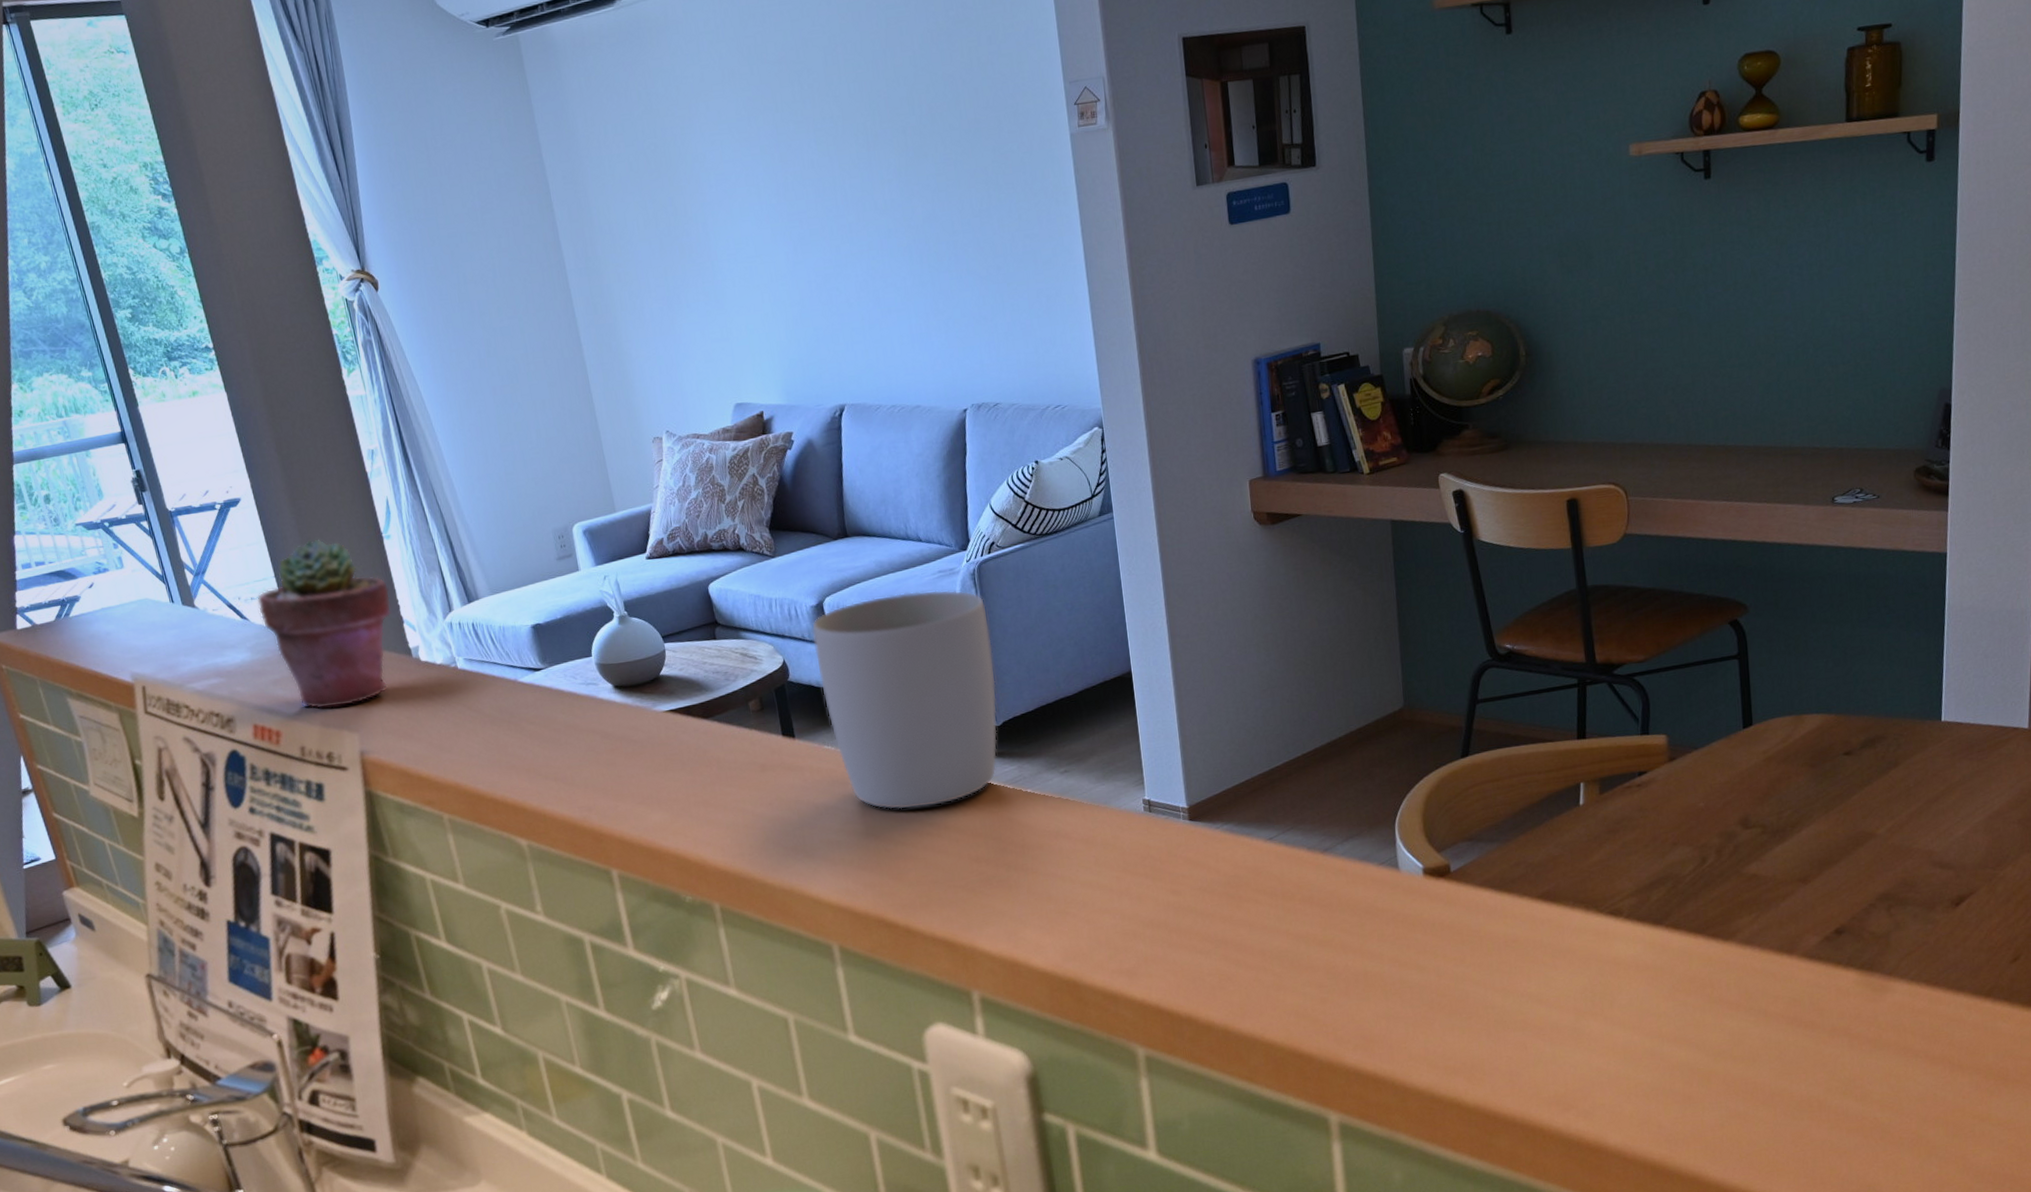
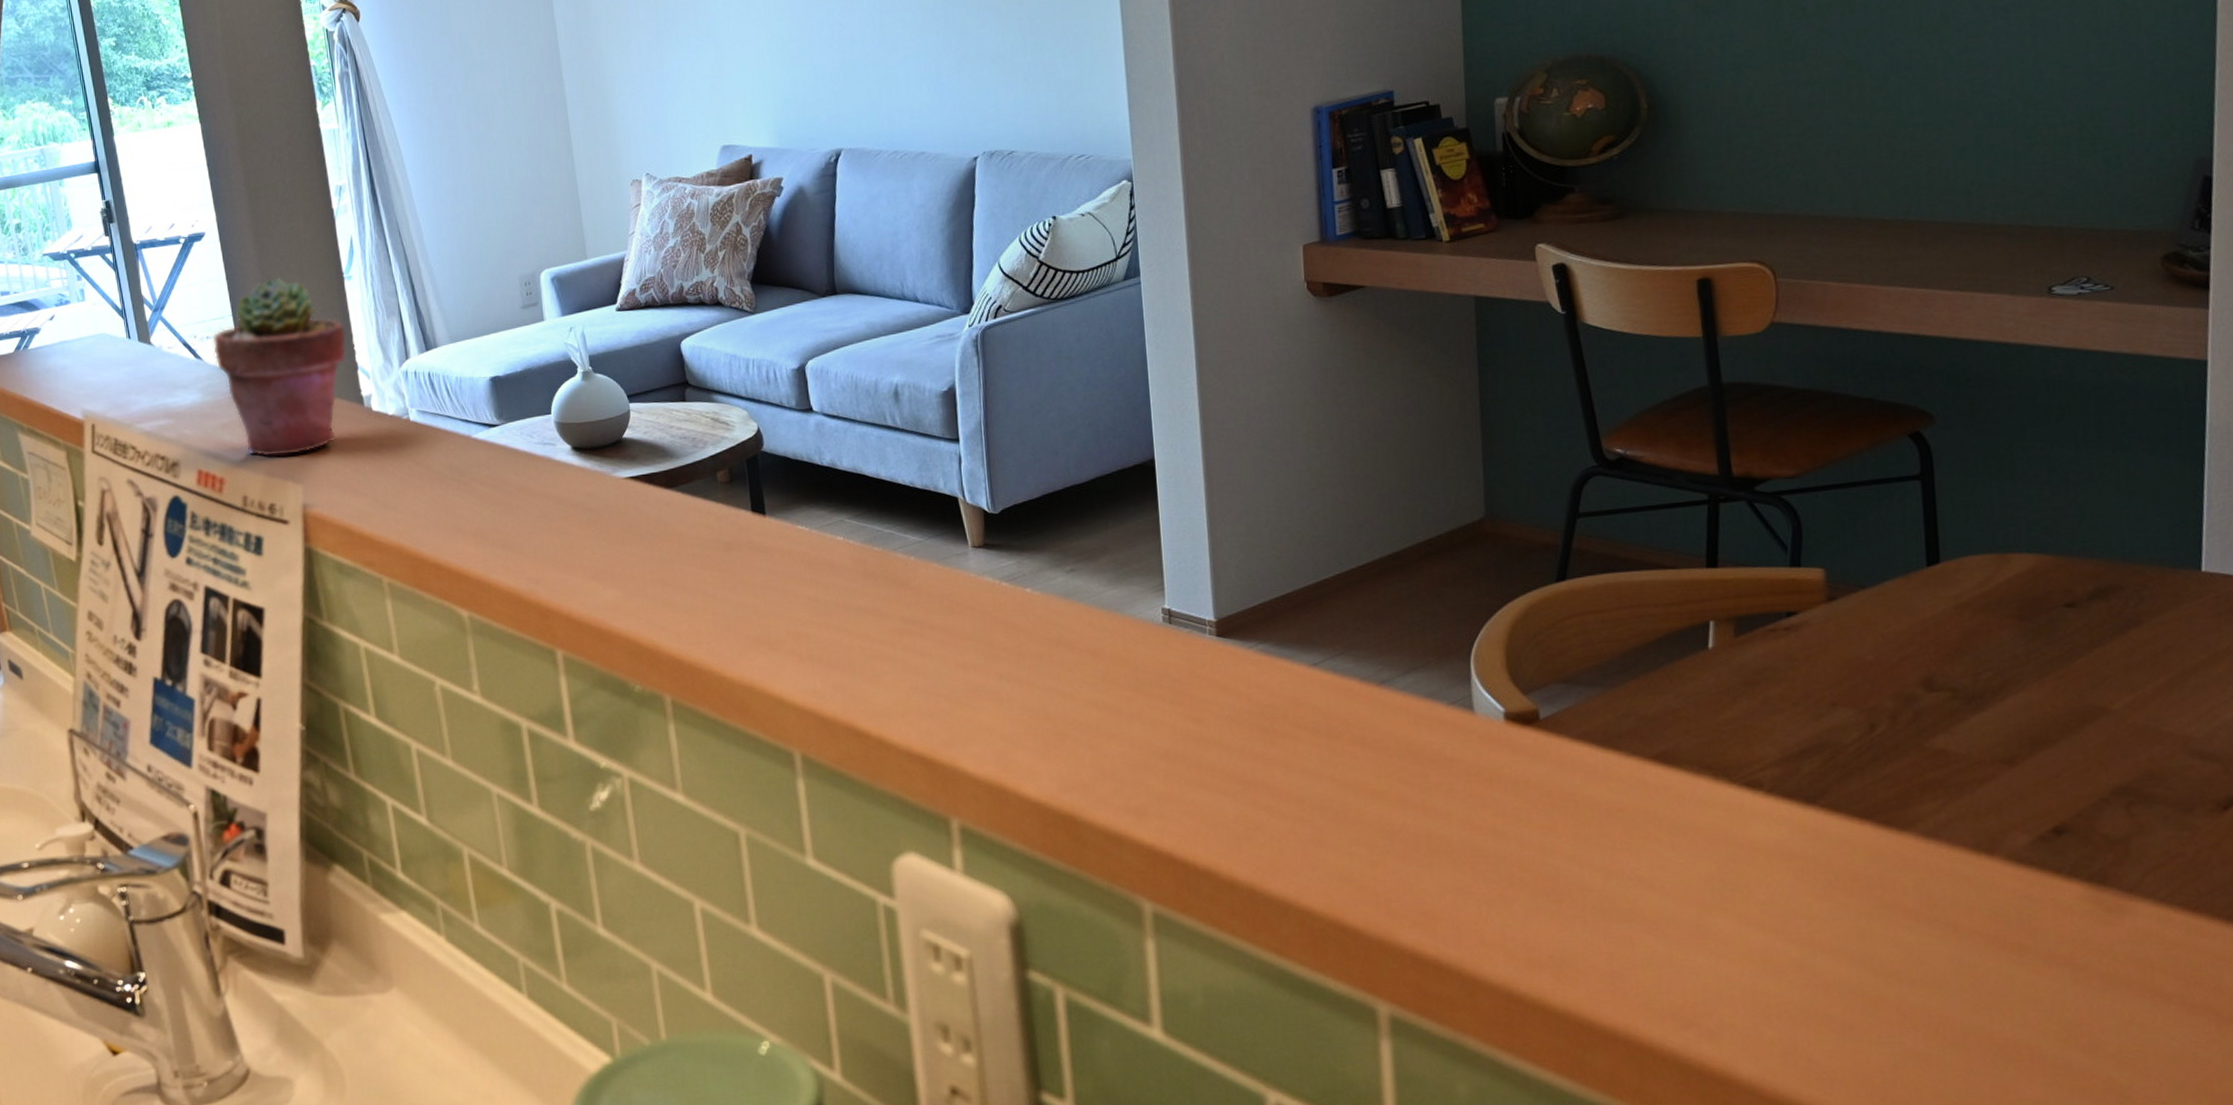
mug: present [812,590,997,810] -> none [791,357,996,603]

